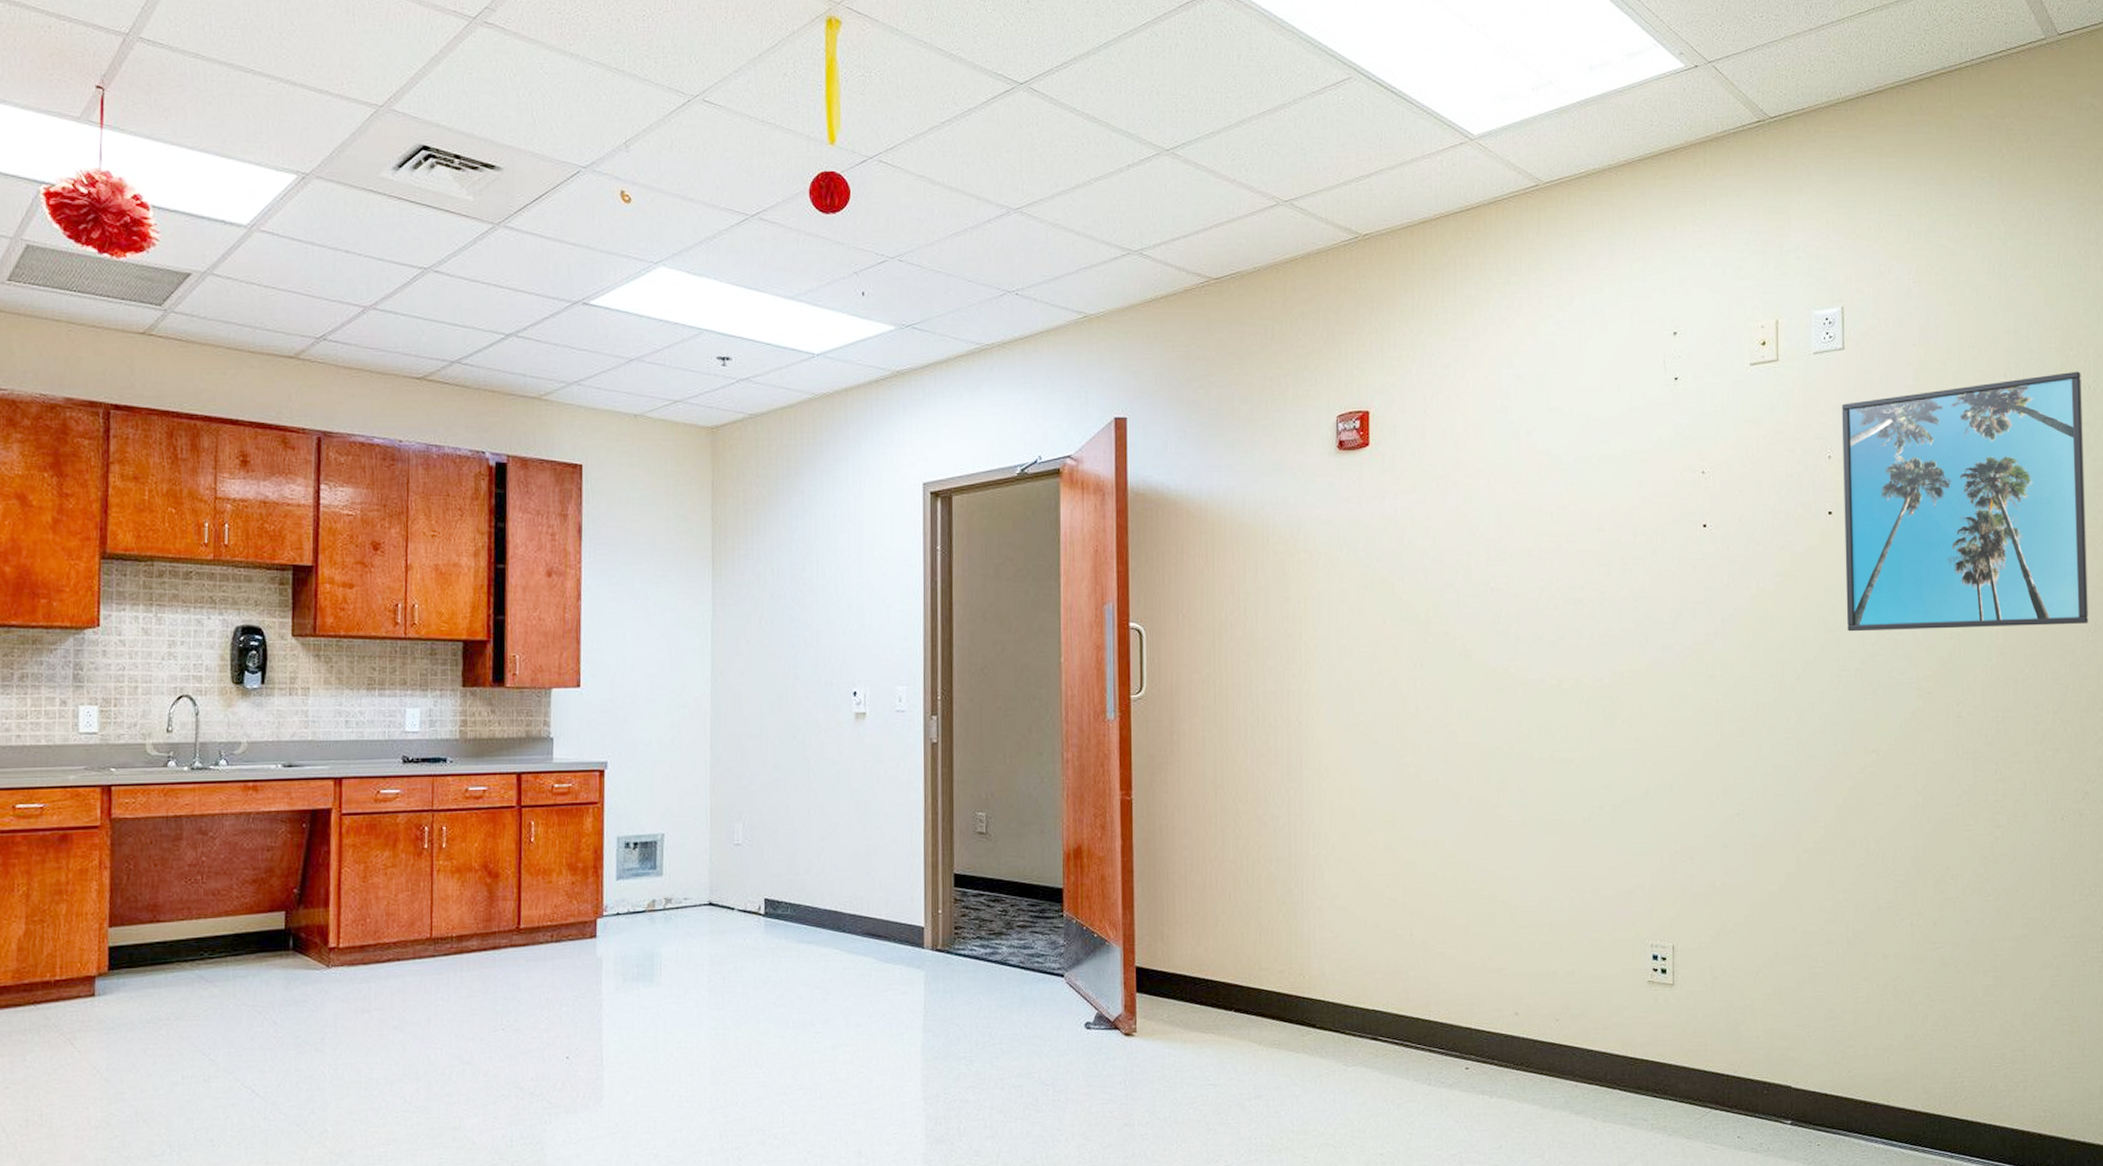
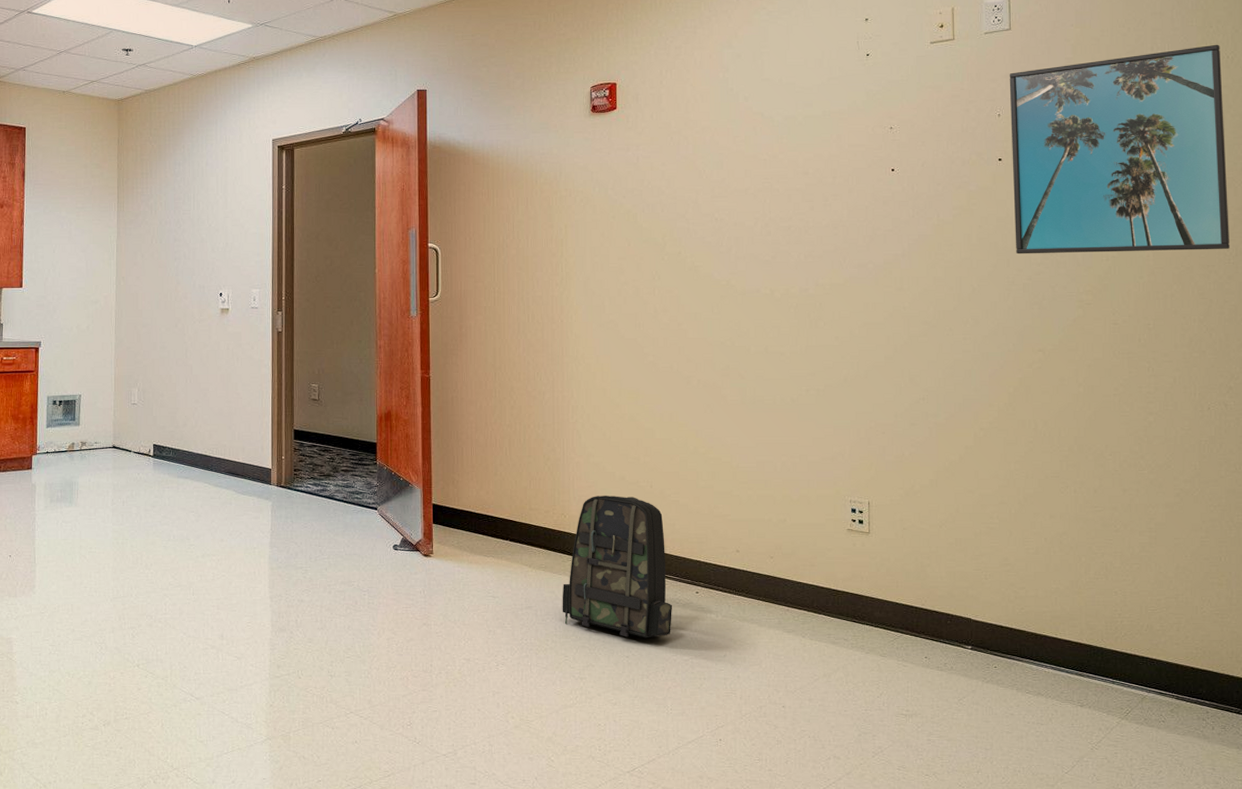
backpack: none [1300,948,1436,1130] -> present [562,496,672,638]

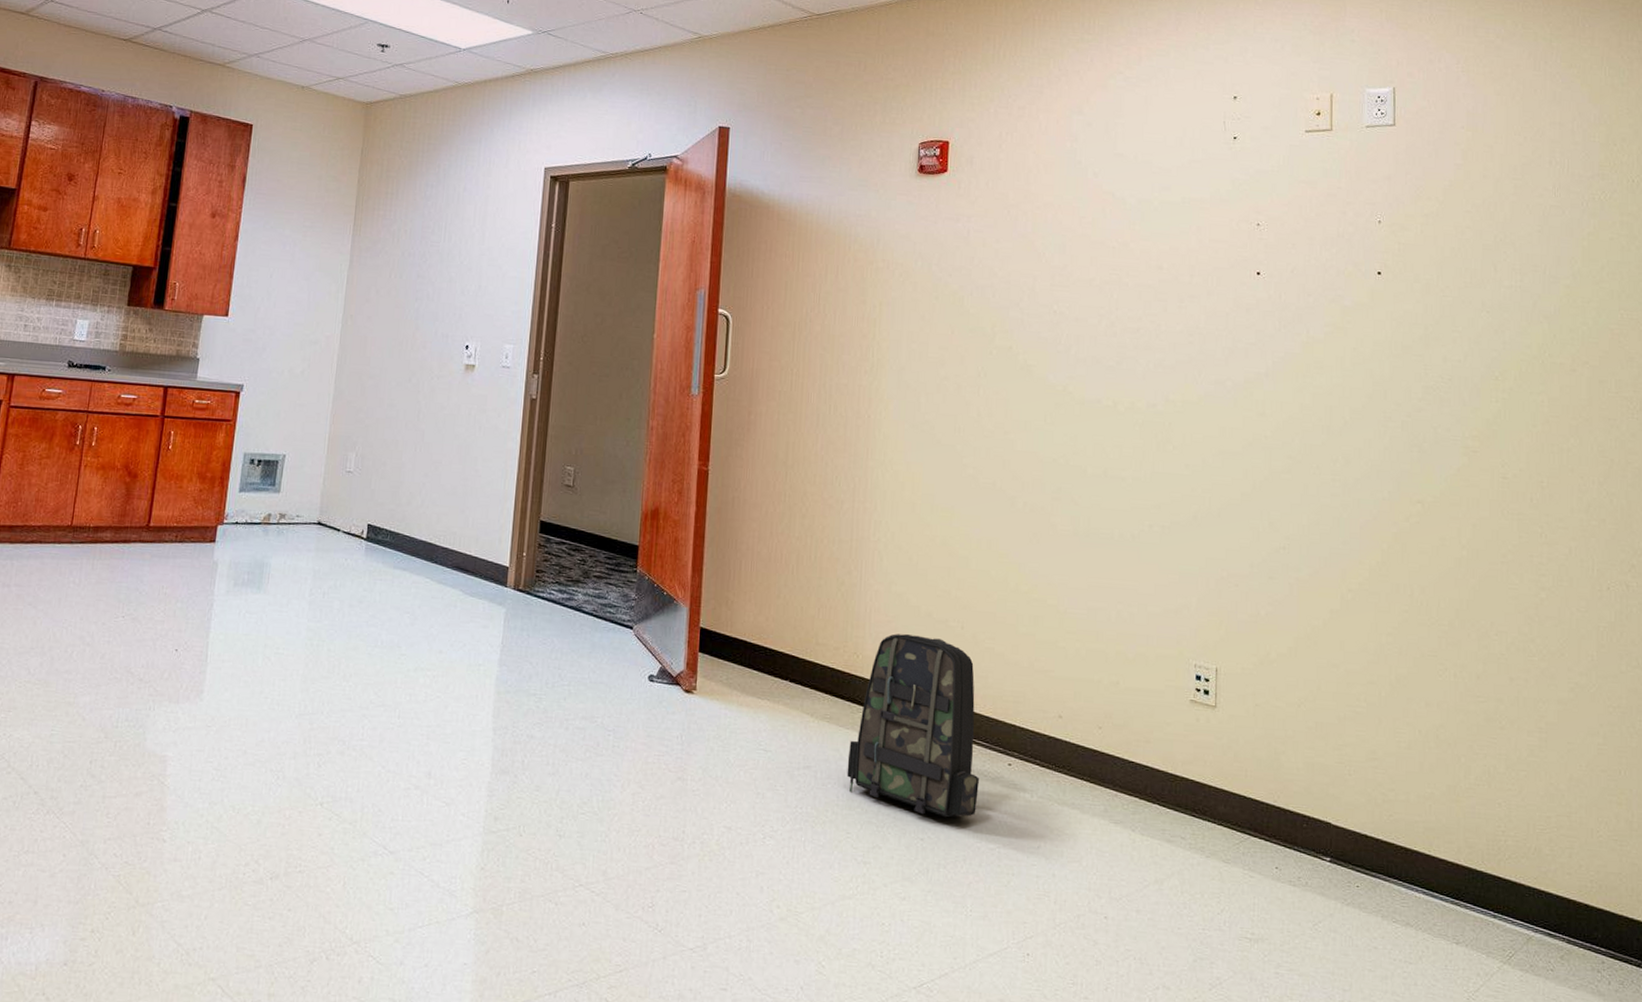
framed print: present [1009,44,1231,254] -> none [1392,165,1634,402]

